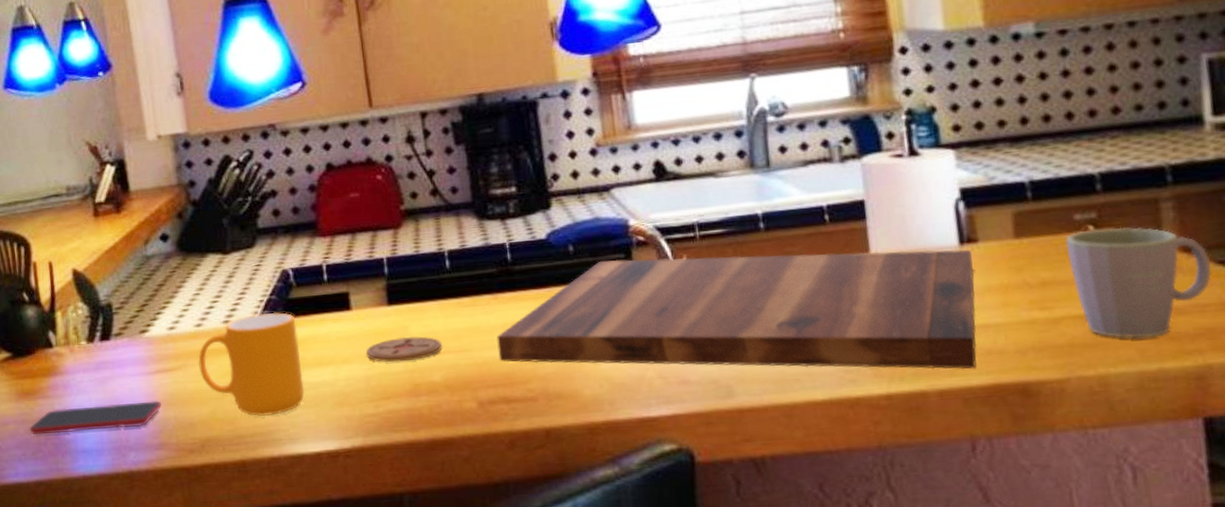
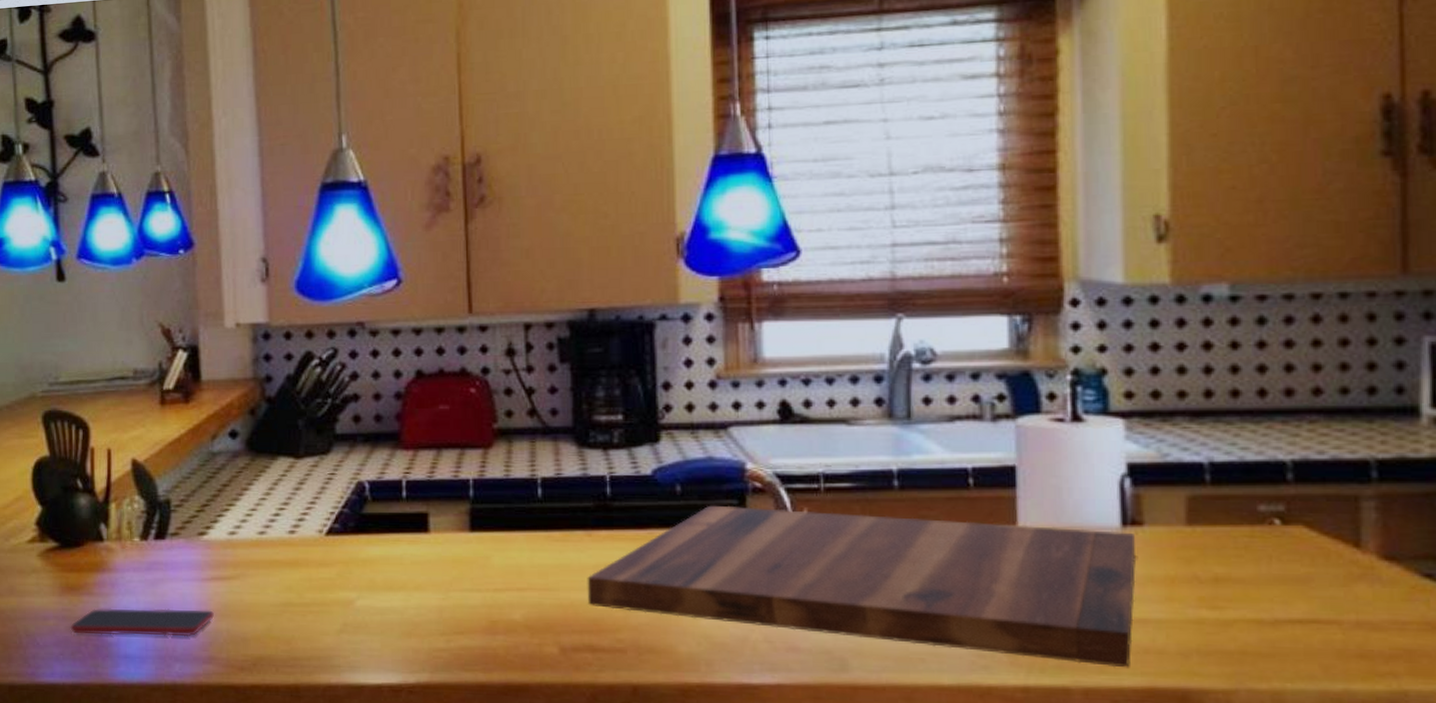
mug: present [198,312,305,417] -> none [258,526,370,640]
coaster: present [365,336,442,363] -> none [441,567,526,595]
mug: present [1065,227,1211,339] -> none [1246,524,1416,653]

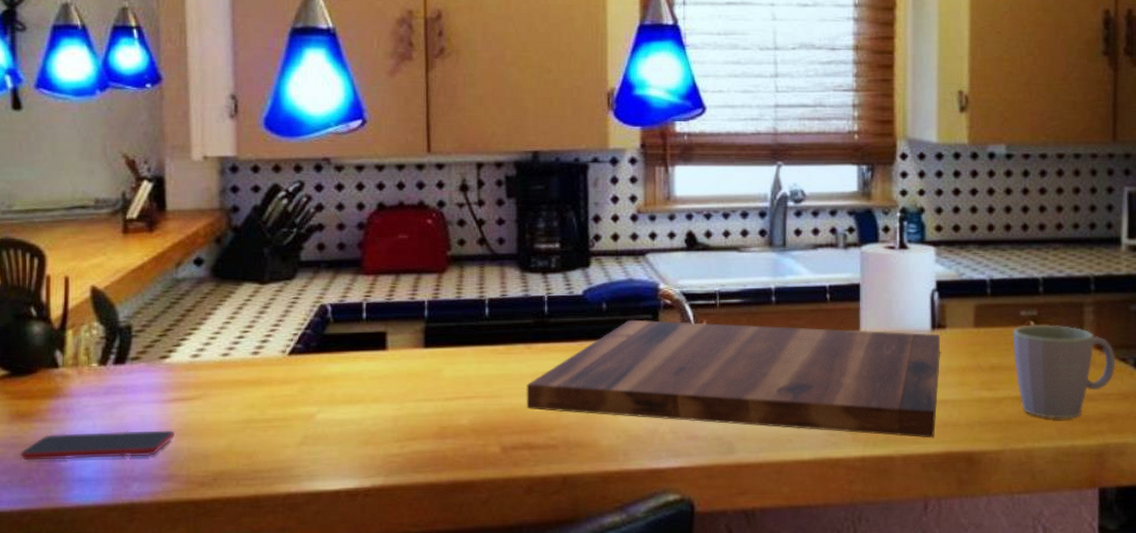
mug: none [1246,524,1416,653] -> present [1012,324,1116,419]

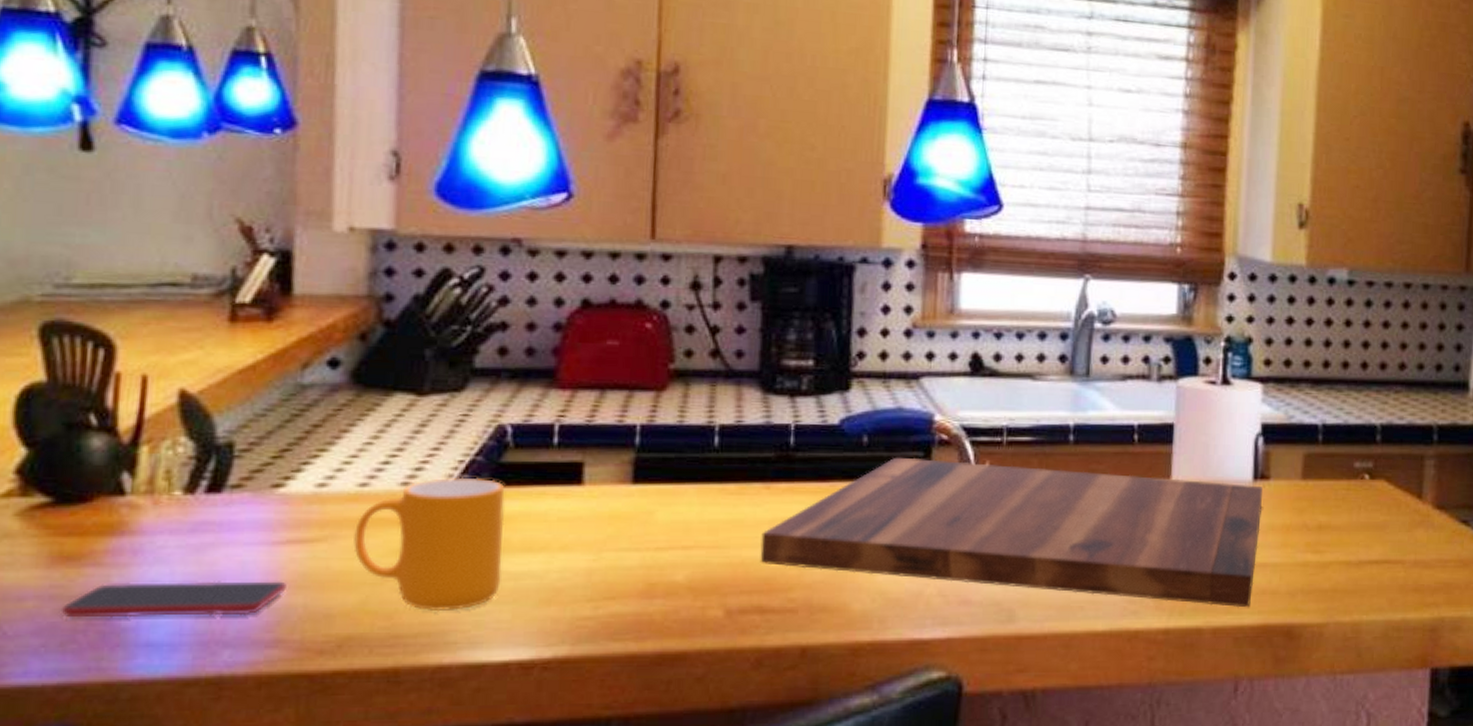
mug: none [221,346,330,452] -> present [353,477,505,612]
mug: present [1012,324,1116,419] -> none [1344,478,1457,588]

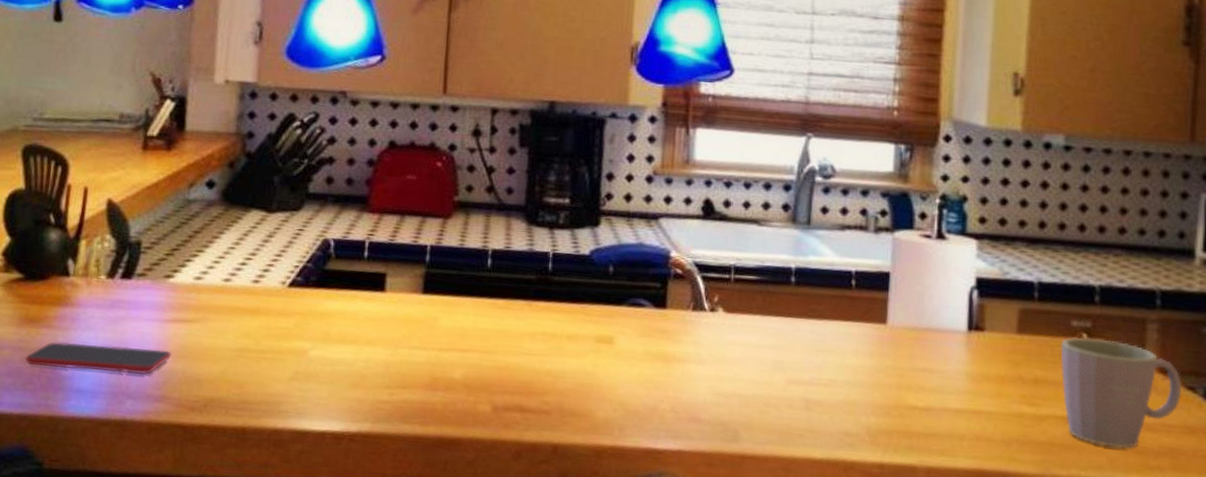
mug: present [353,477,505,612] -> none [218,279,327,386]
cutting board: present [760,457,1263,608] -> none [521,286,977,452]
mug: none [1344,478,1457,588] -> present [1061,337,1183,448]

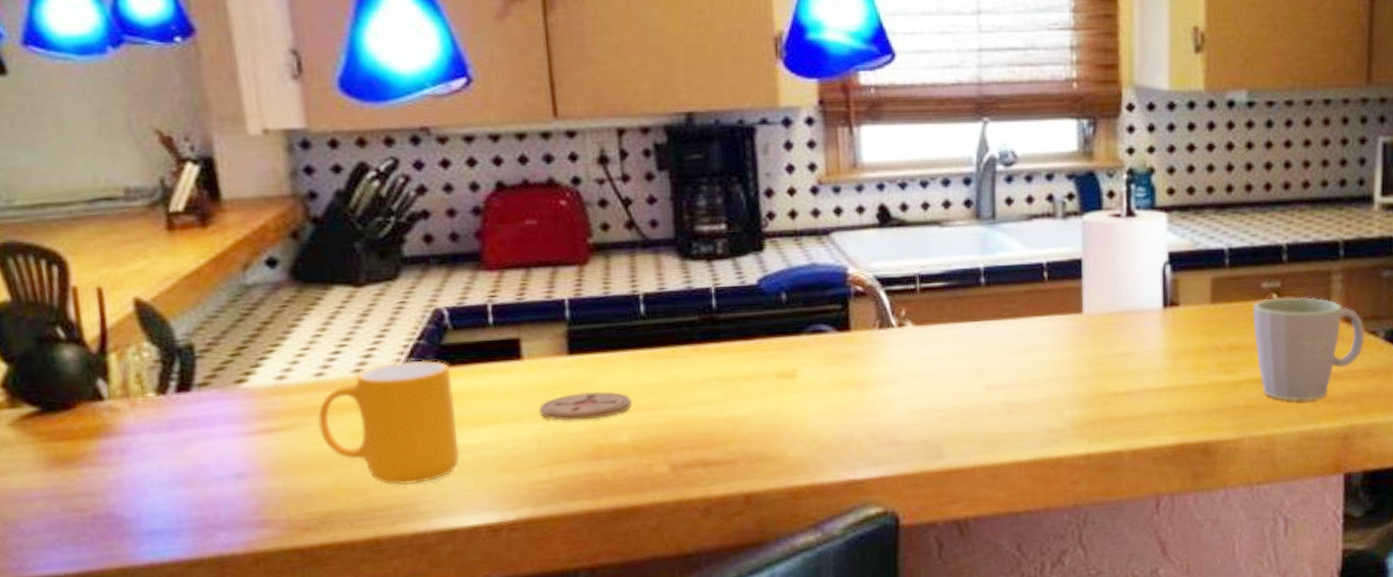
smartphone: present [24,342,171,375] -> none [67,467,265,514]
mug: none [218,279,327,386] -> present [318,360,460,486]
coaster: none [391,327,468,354] -> present [538,391,632,421]

